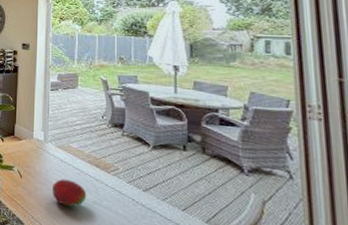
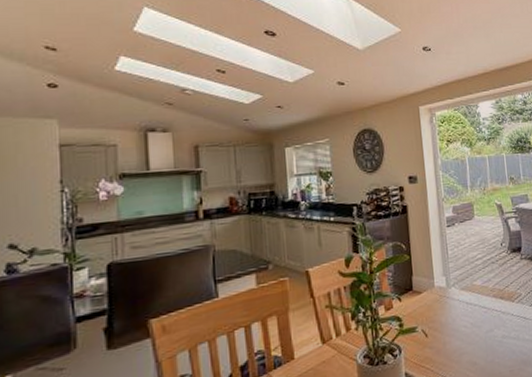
fruit: present [53,179,87,207] -> none [461,321,496,352]

